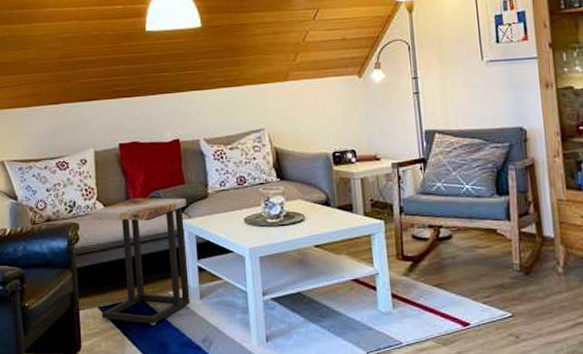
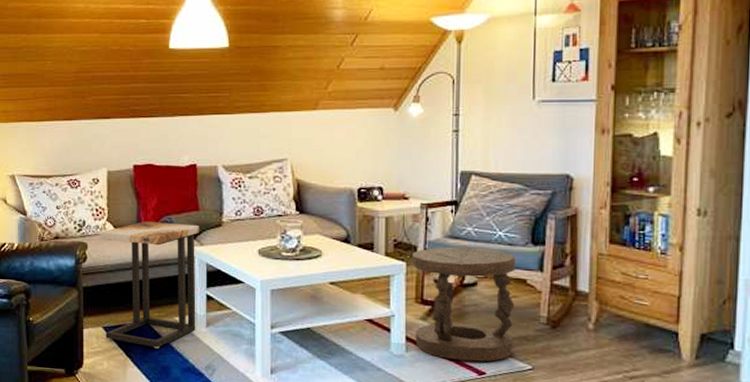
stool: none [388,202,493,314] -> present [411,247,516,362]

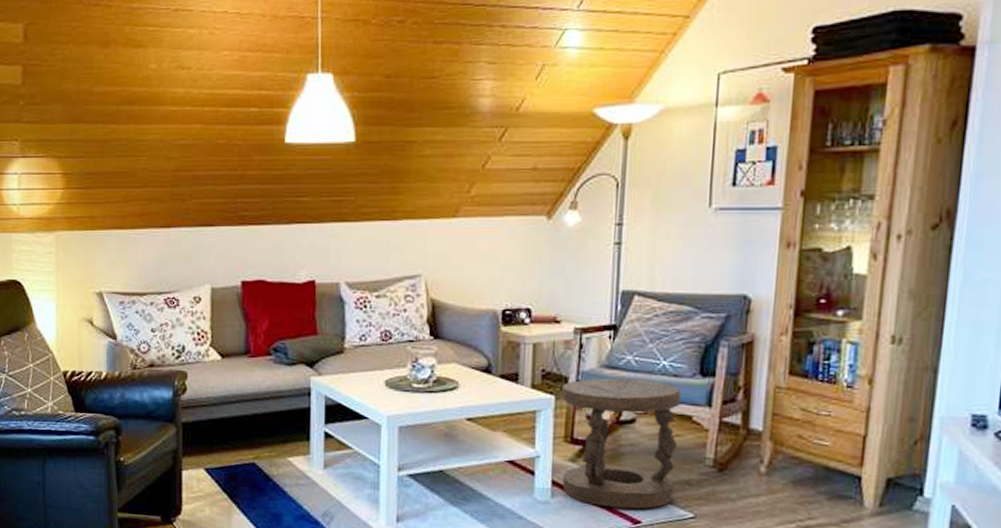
side table: present [101,221,199,349] -> none [203,346,317,494]

